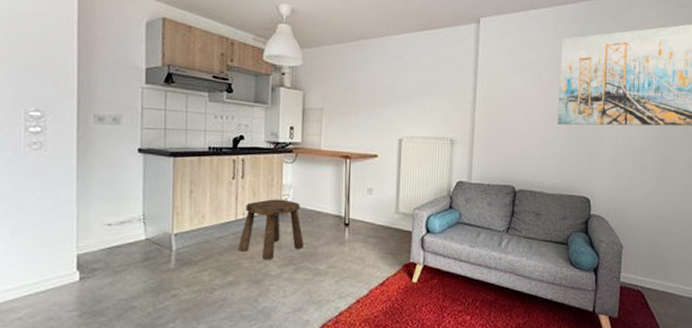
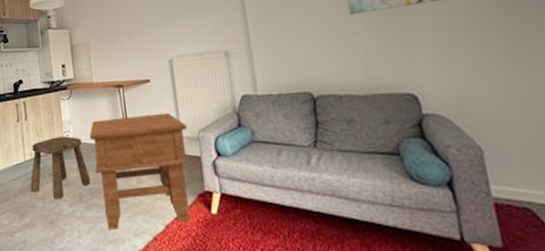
side table: none [309,187,405,292] -> present [90,112,190,230]

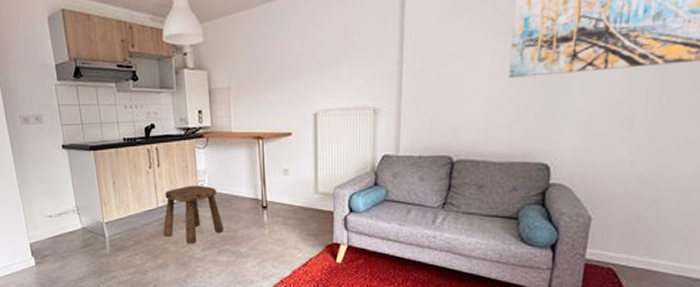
side table: present [90,112,190,230] -> none [225,168,325,273]

